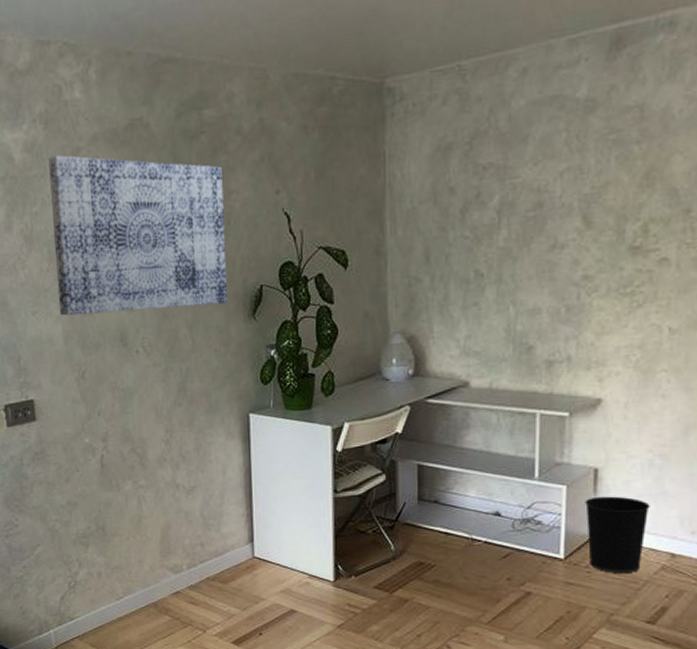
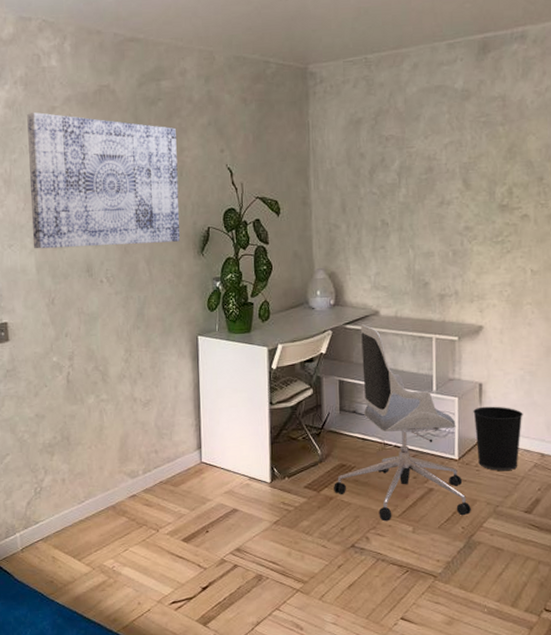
office chair: none [409,398,578,629] -> present [334,324,471,522]

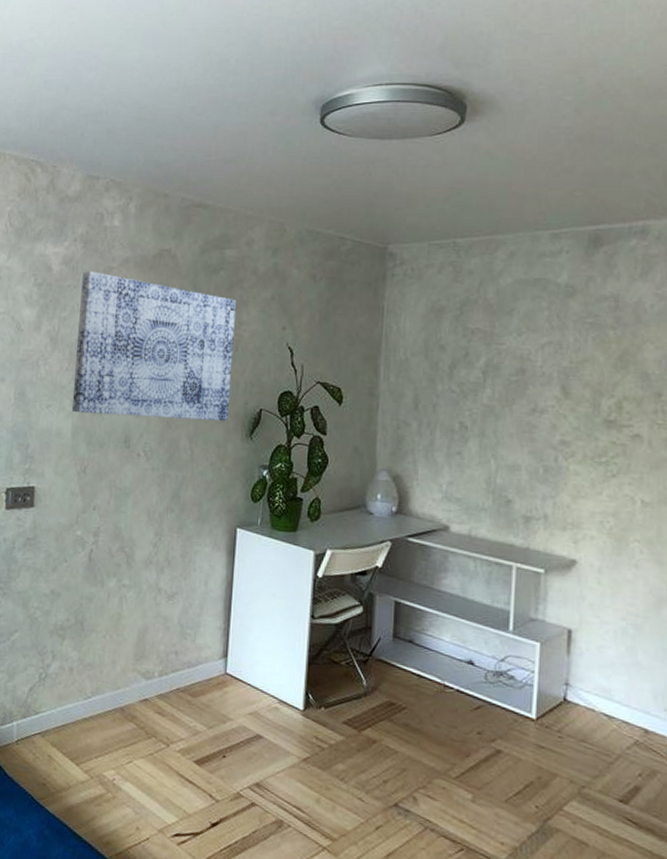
office chair: present [334,324,471,522] -> none [378,539,549,792]
wastebasket: present [473,406,523,470] -> none [558,658,623,744]

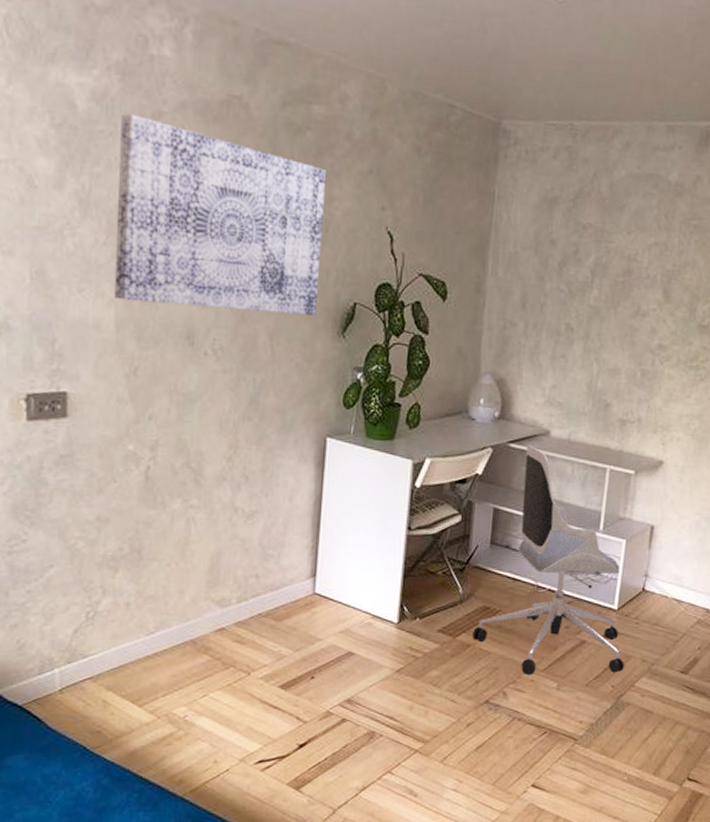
office chair: none [378,539,549,792] -> present [472,444,624,676]

